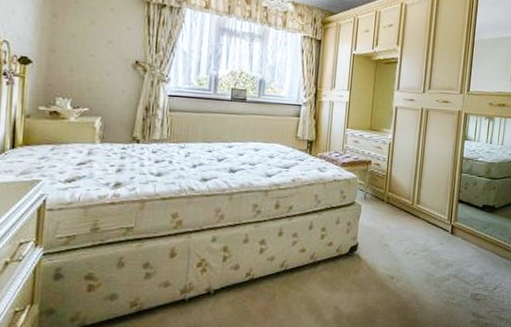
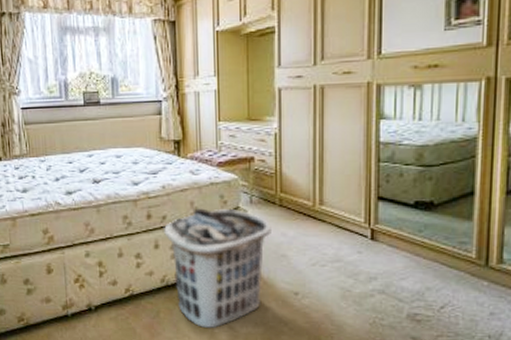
clothes hamper: none [288,201,379,310] -> present [163,208,271,329]

